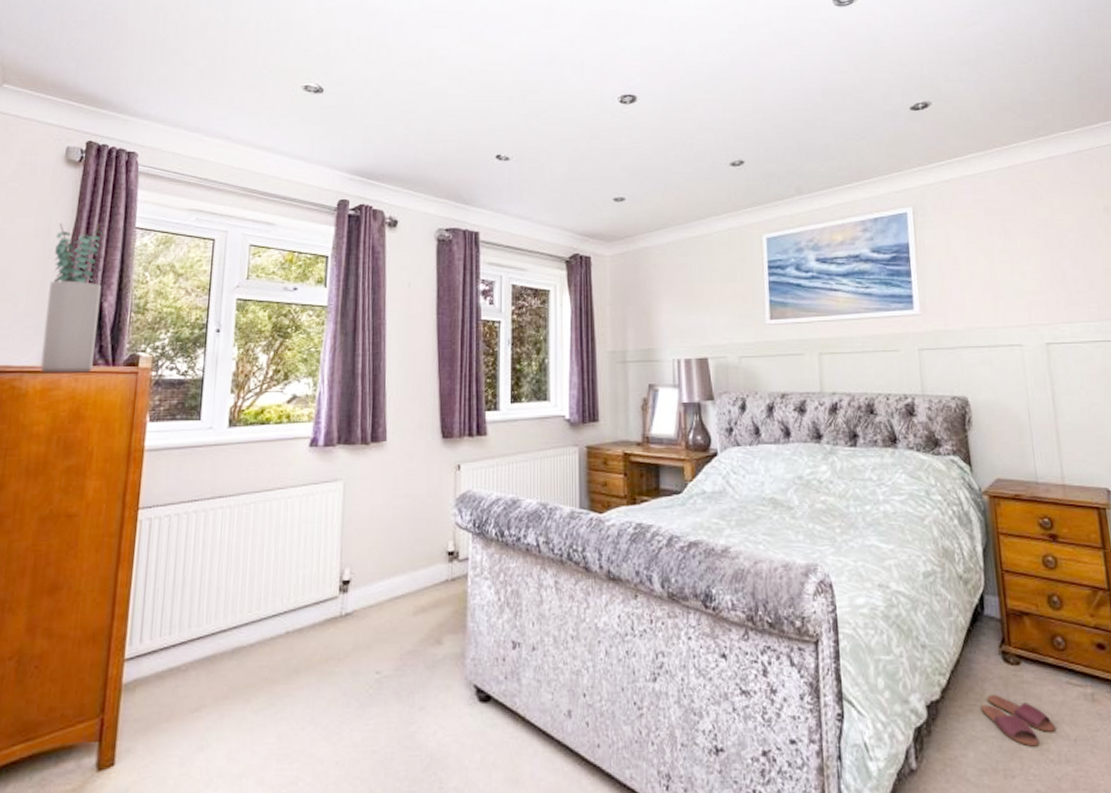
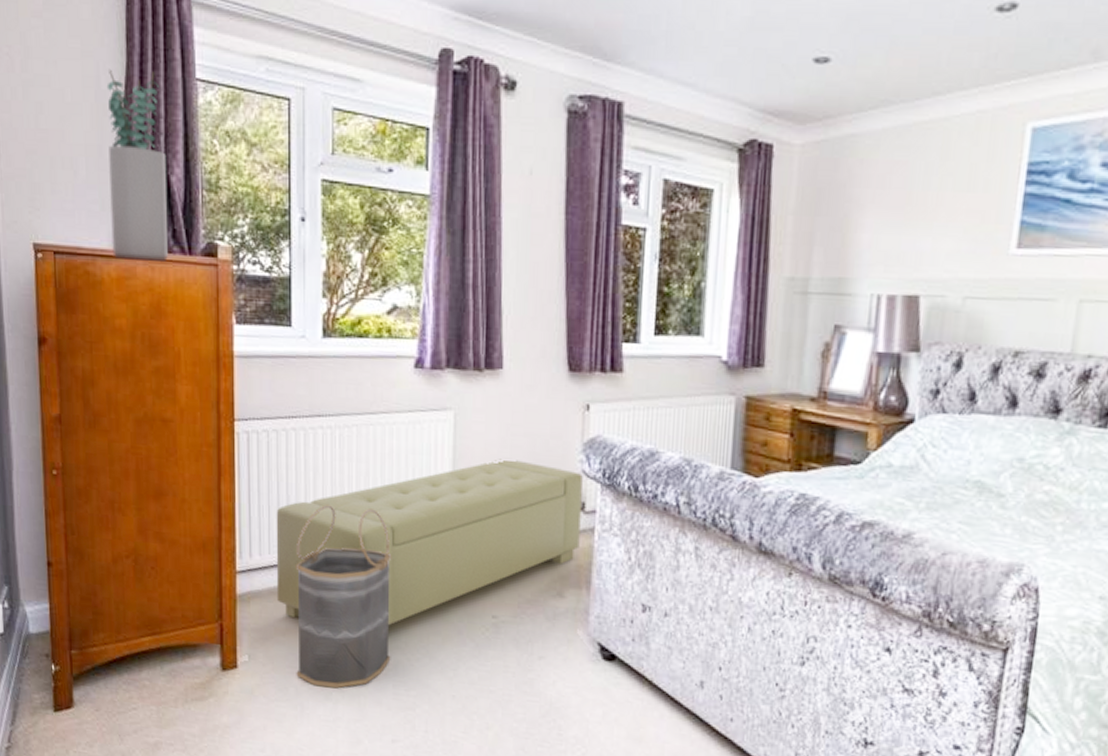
ottoman: none [163,519,456,701] -> present [276,459,583,626]
basket: none [176,579,282,774] -> present [295,504,392,689]

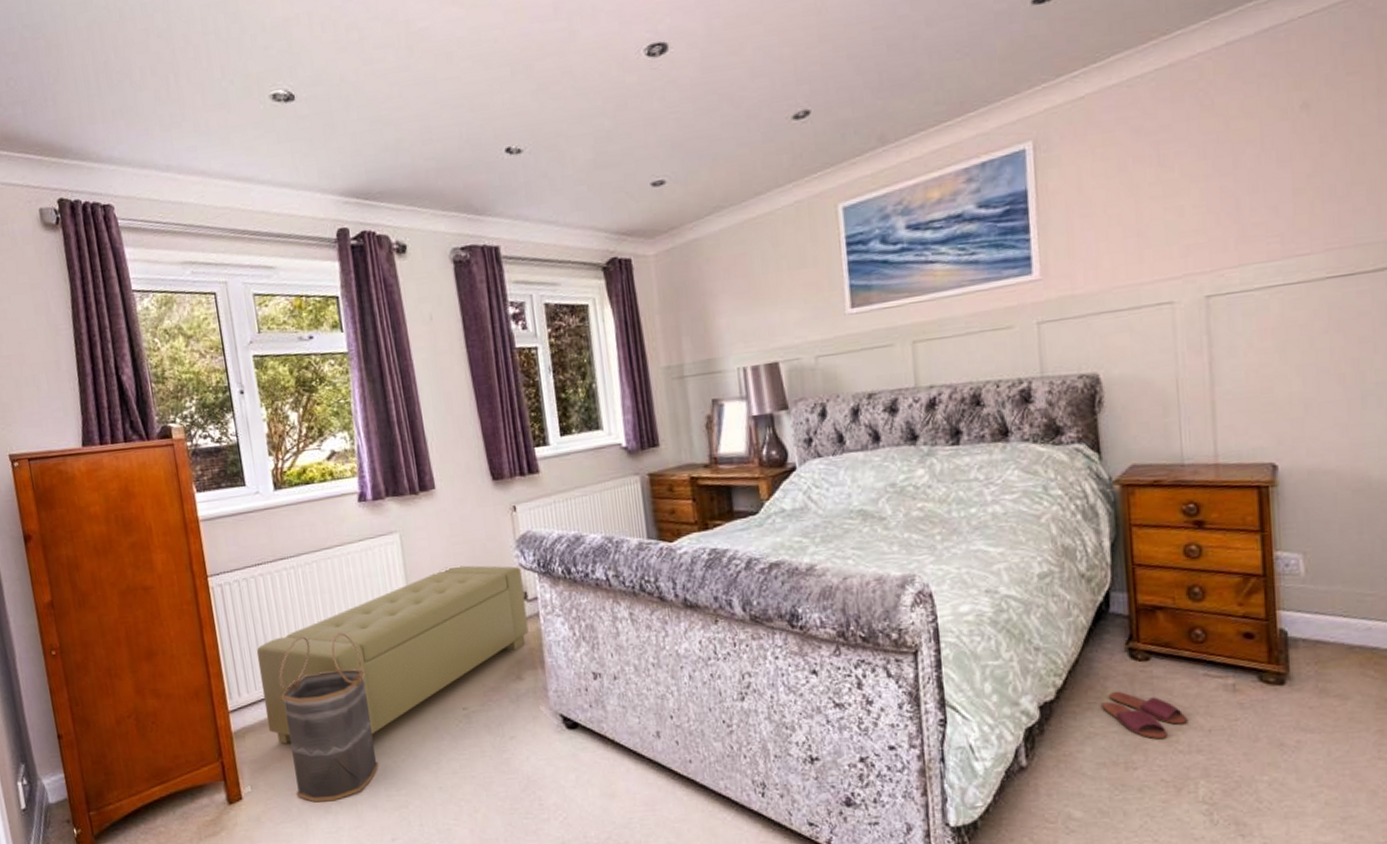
vase: present [106,69,168,261] -> none [56,291,129,455]

